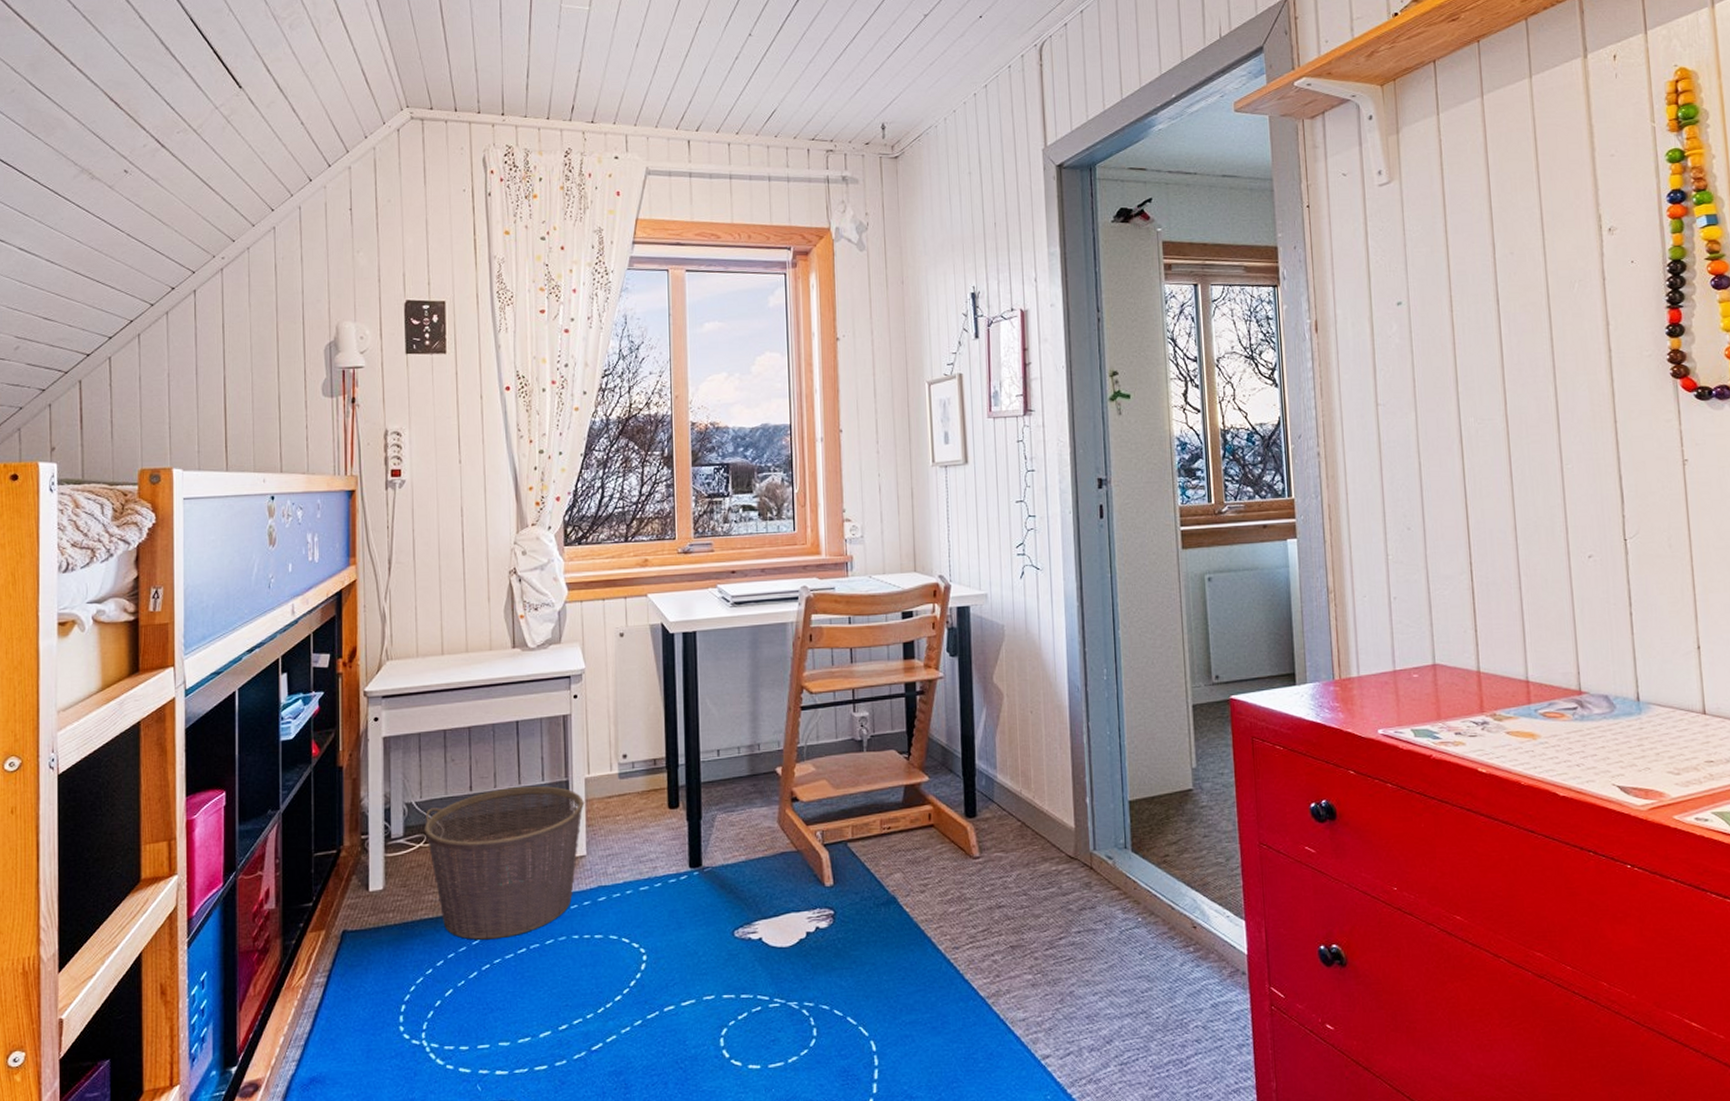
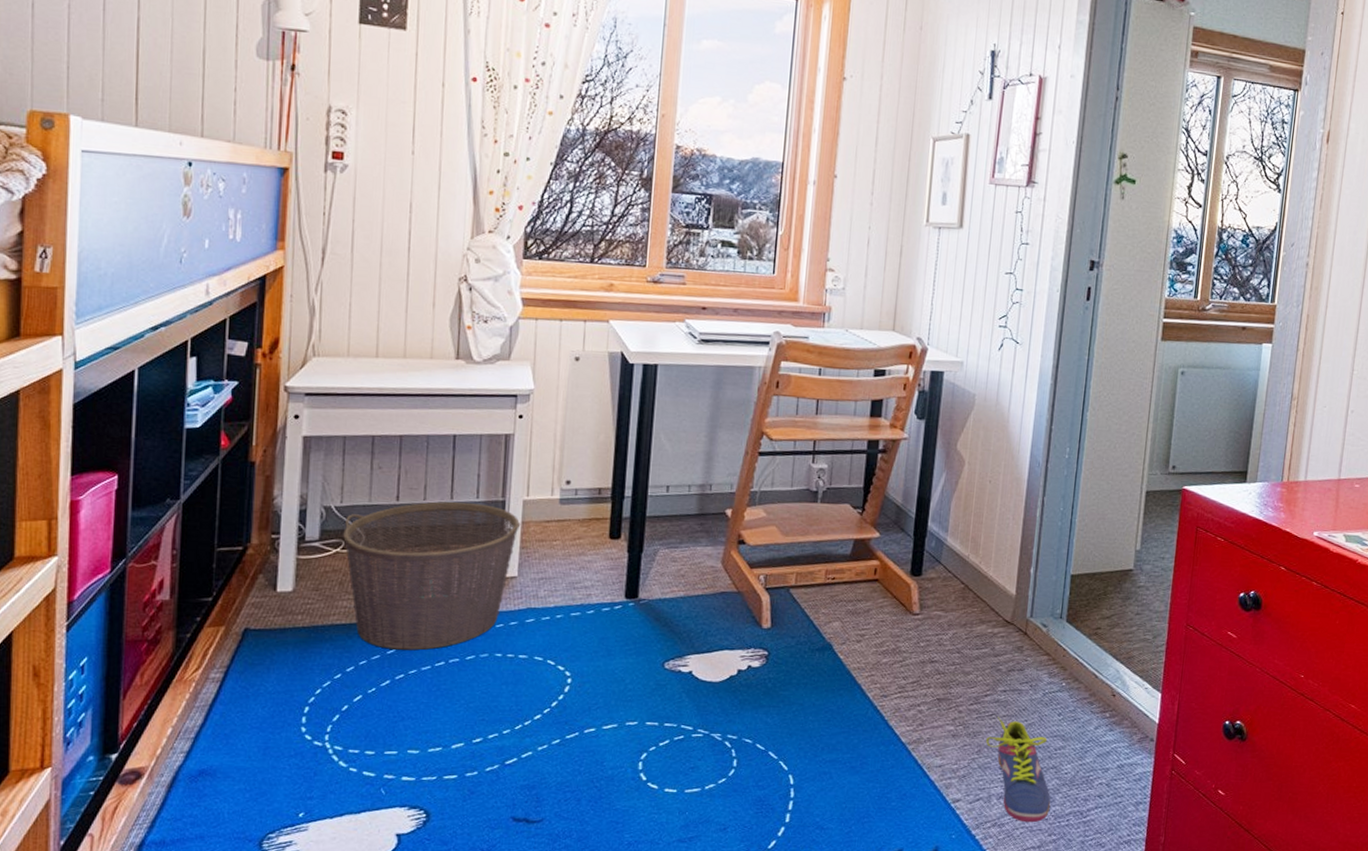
athletic shoe: none [1068,961,1147,1076] -> present [986,717,1051,823]

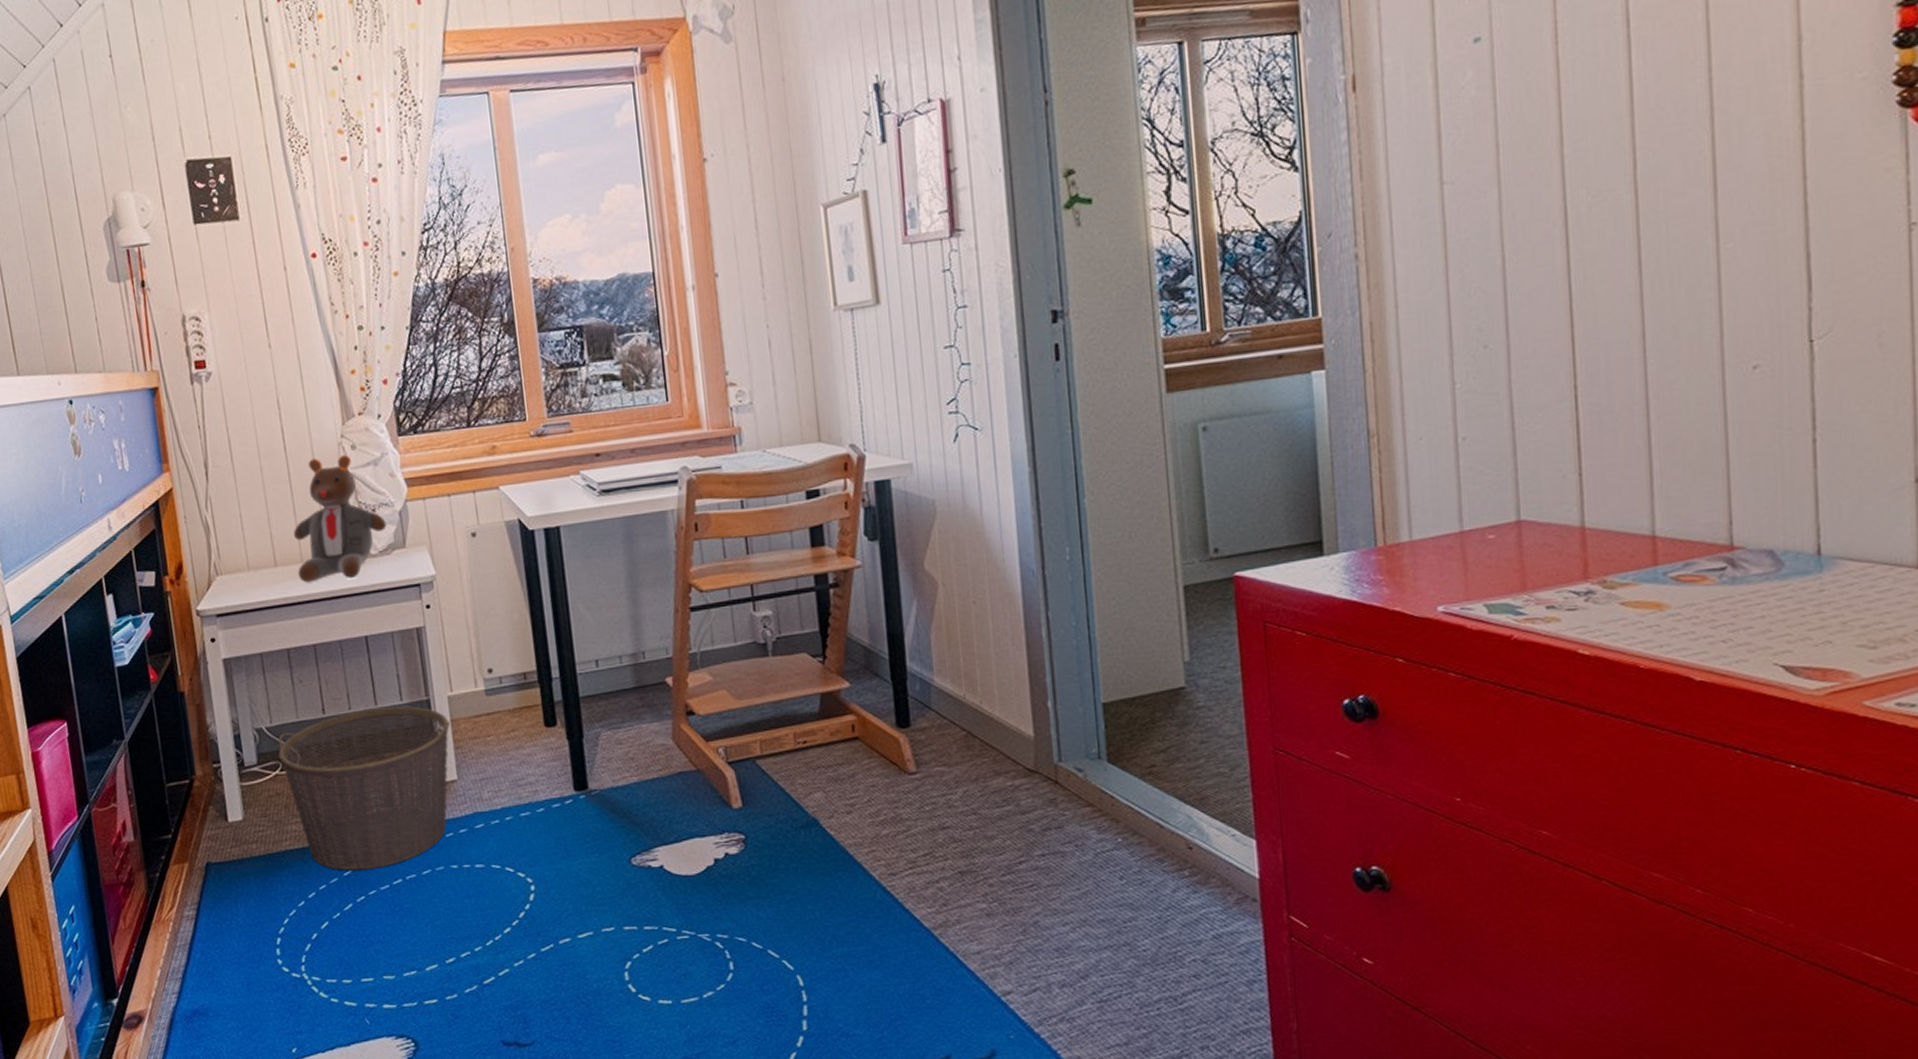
teddy bear: none [398,264,496,381] -> present [293,454,387,583]
athletic shoe: present [986,717,1051,823] -> none [1031,887,1132,1015]

